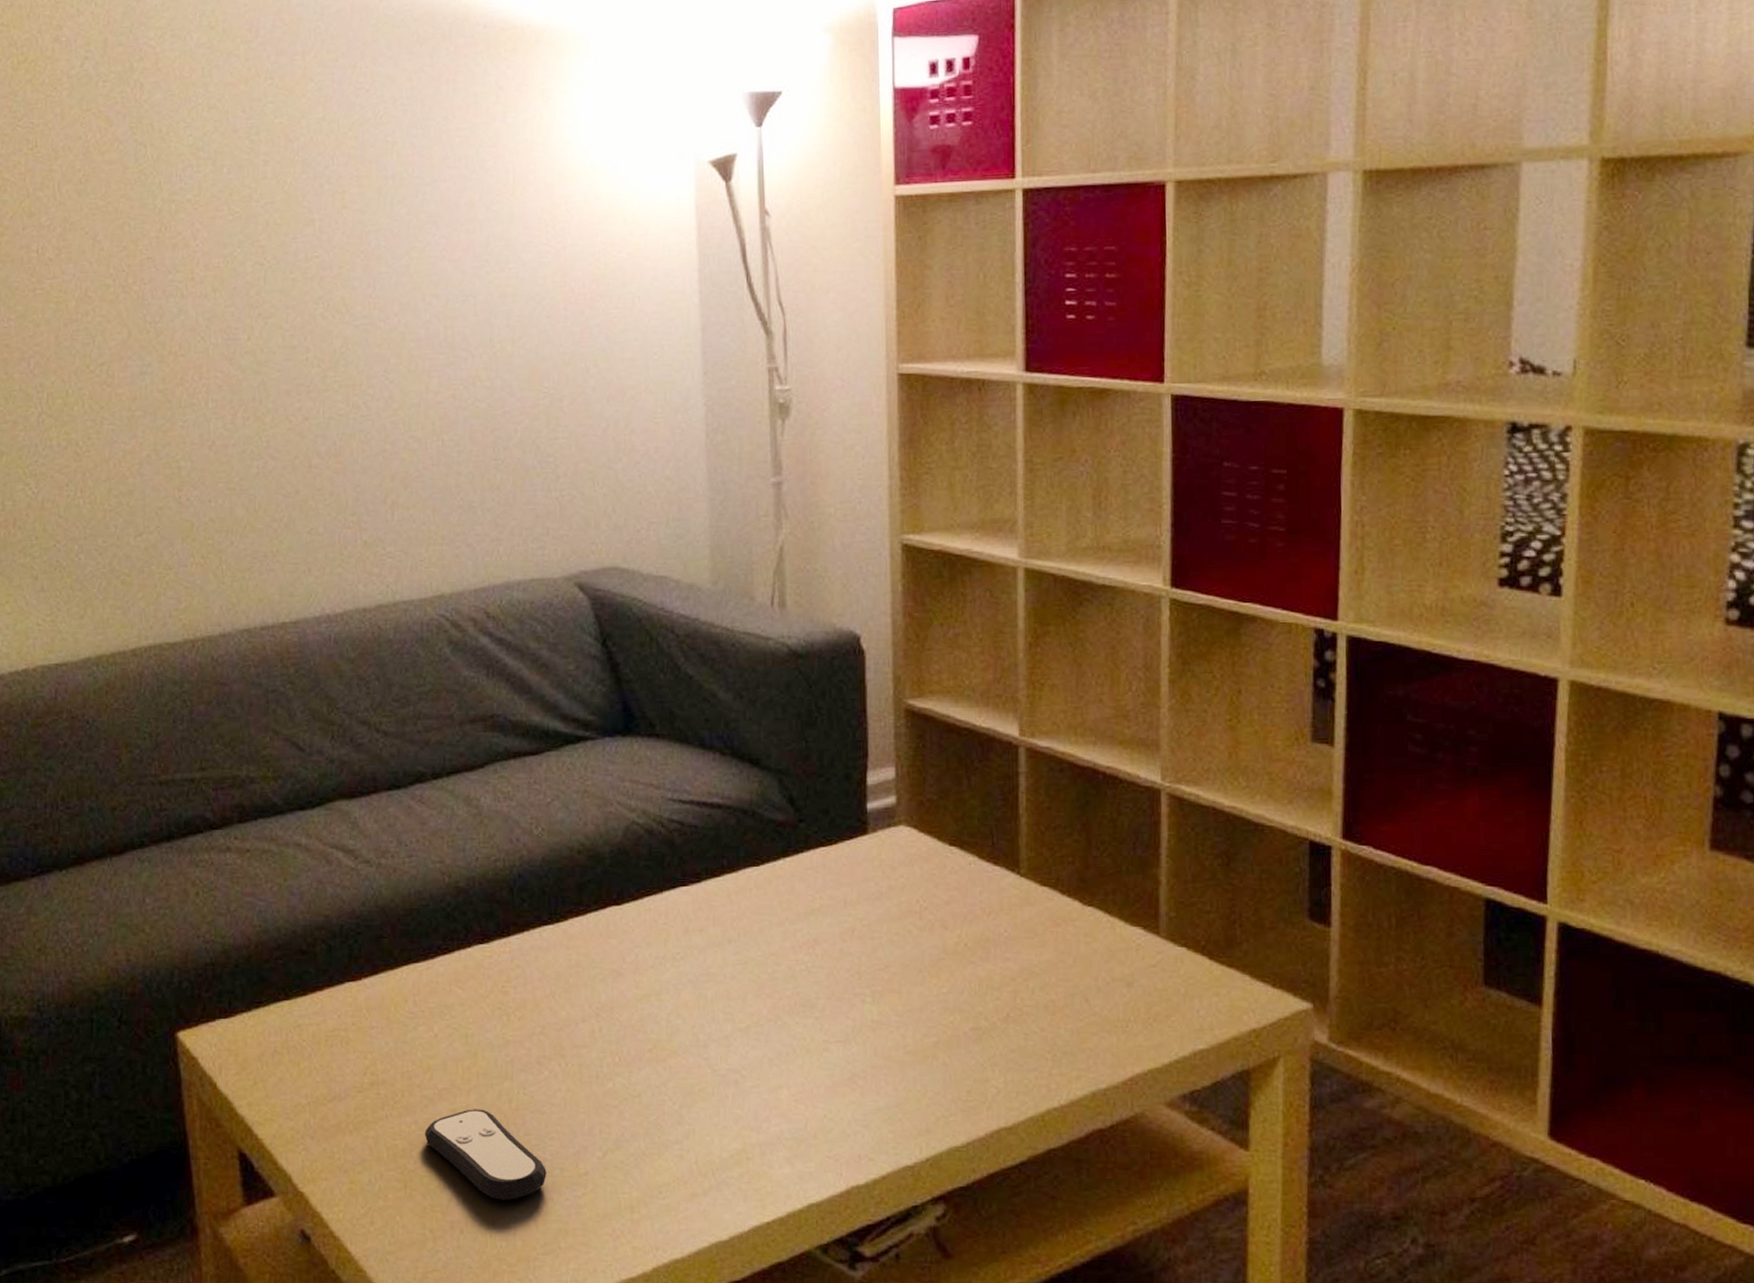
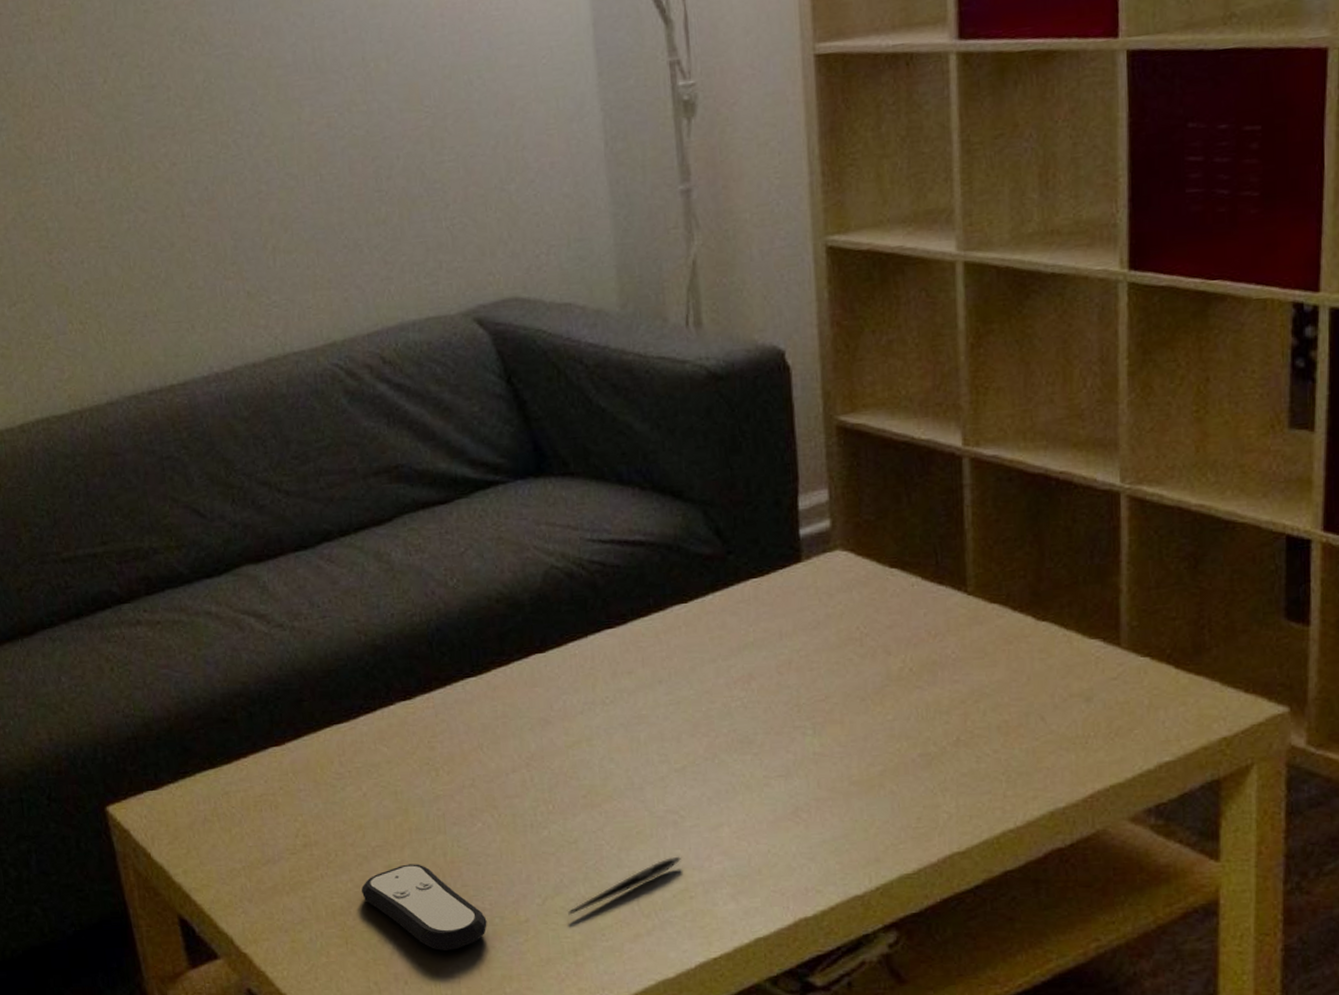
pen: none [627,1116,740,1170] -> present [568,856,681,915]

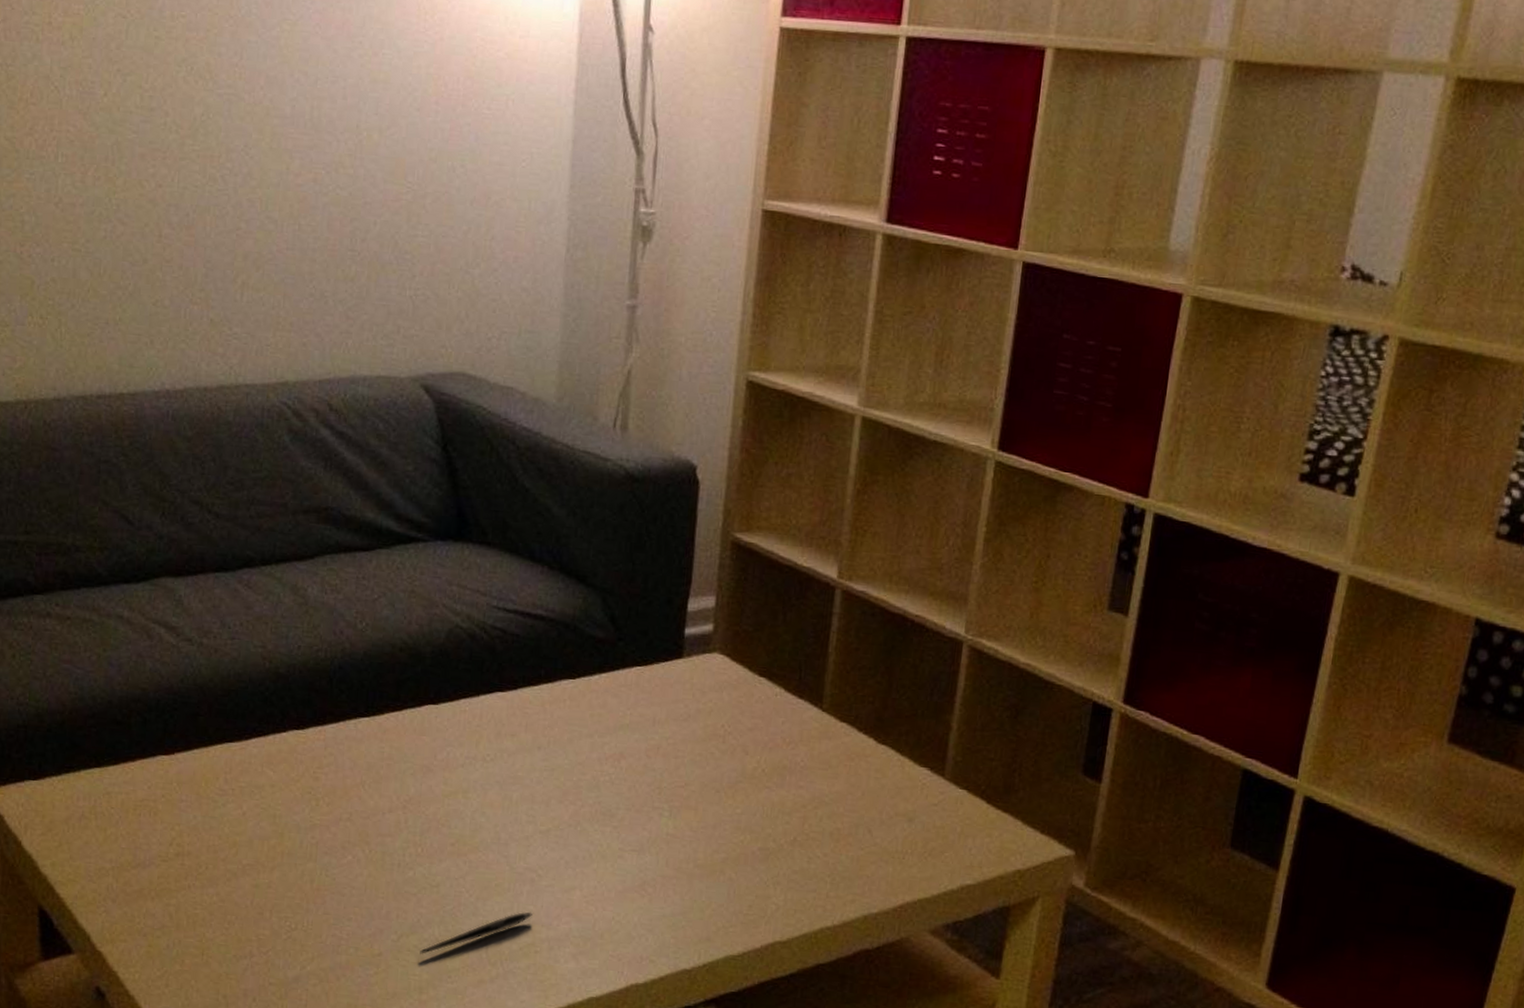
remote control: present [361,864,487,950] -> none [225,885,342,974]

